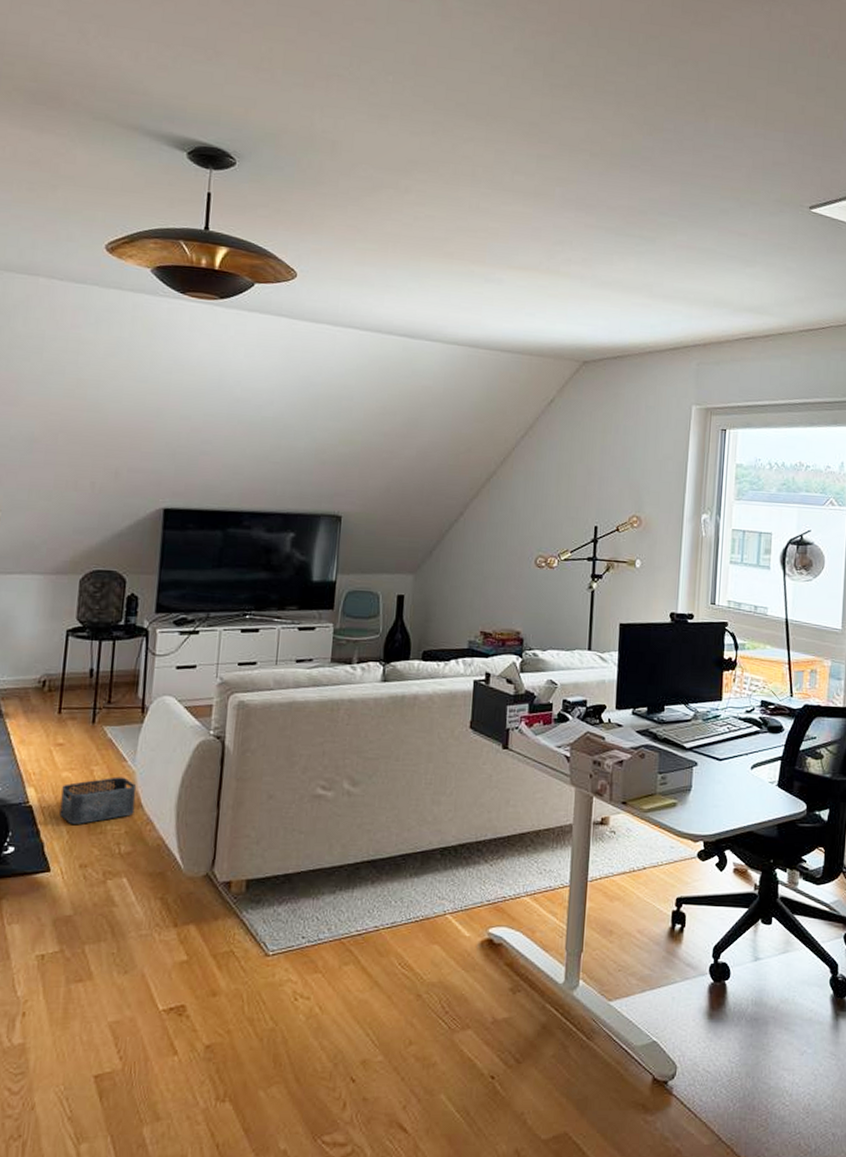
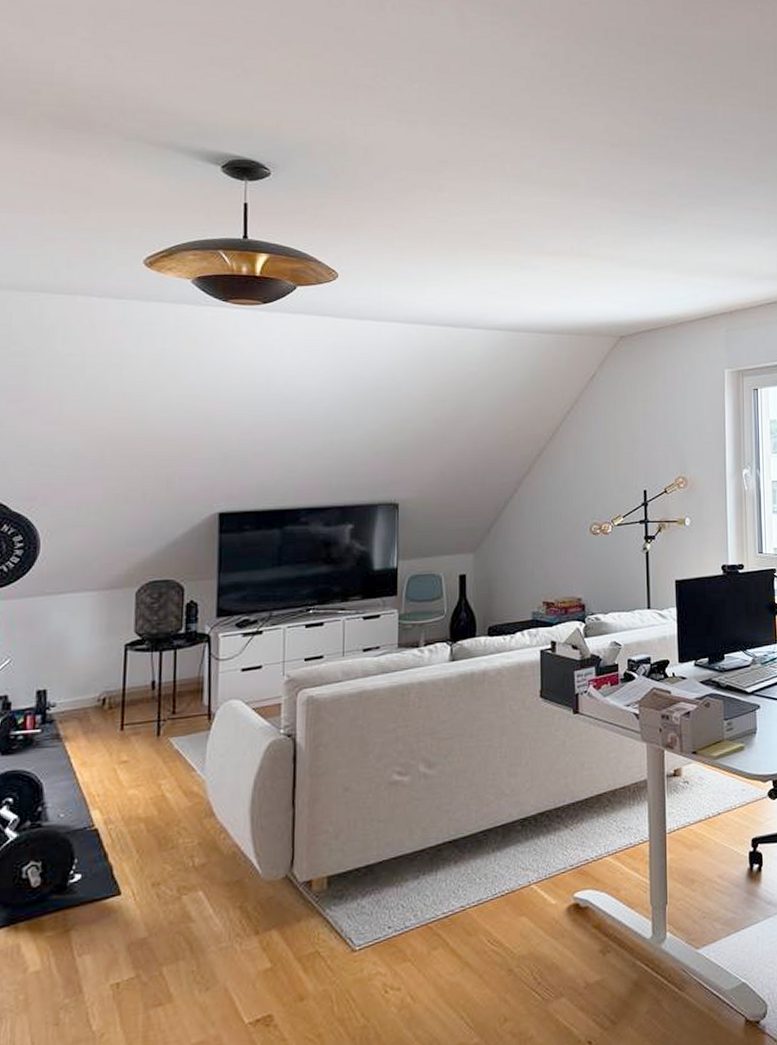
storage bin: present [59,776,137,824] -> none [128,787,208,842]

